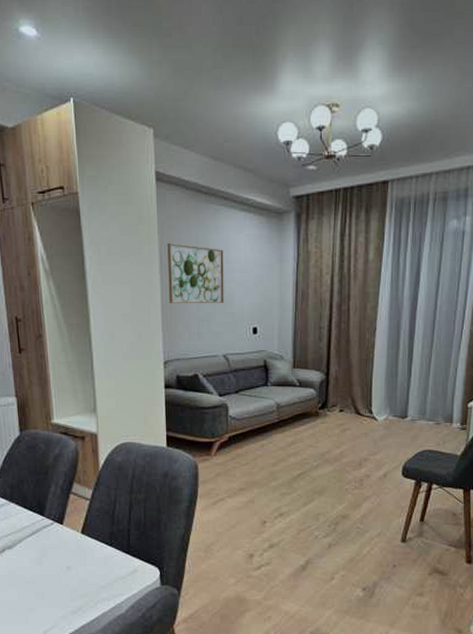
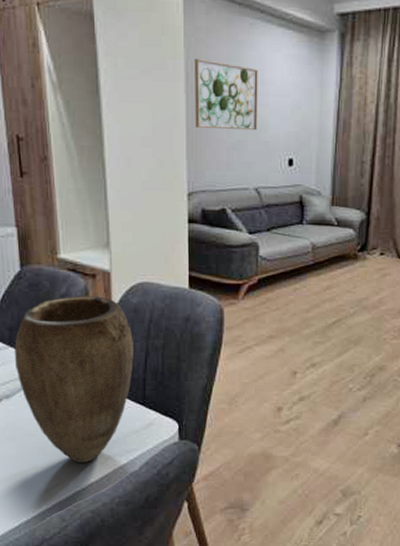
vase: none [14,455,119,607] -> present [13,295,134,463]

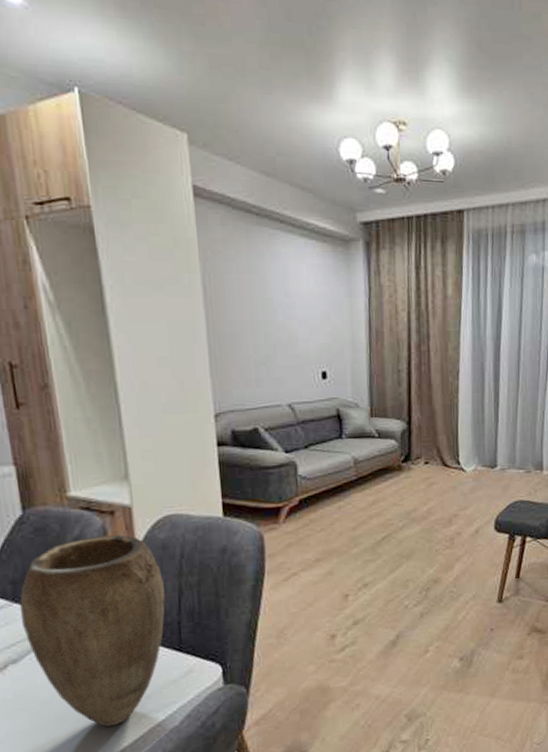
wall art: present [195,58,258,131] -> none [212,271,286,345]

